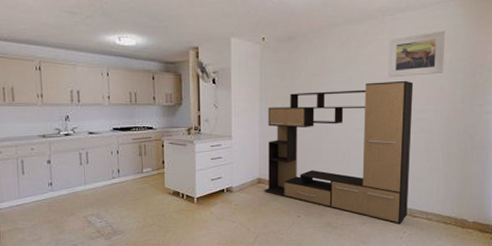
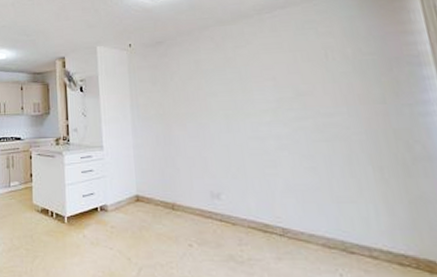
media console: present [264,80,414,225] -> none [141,79,340,263]
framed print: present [388,30,446,78] -> none [271,23,348,78]

